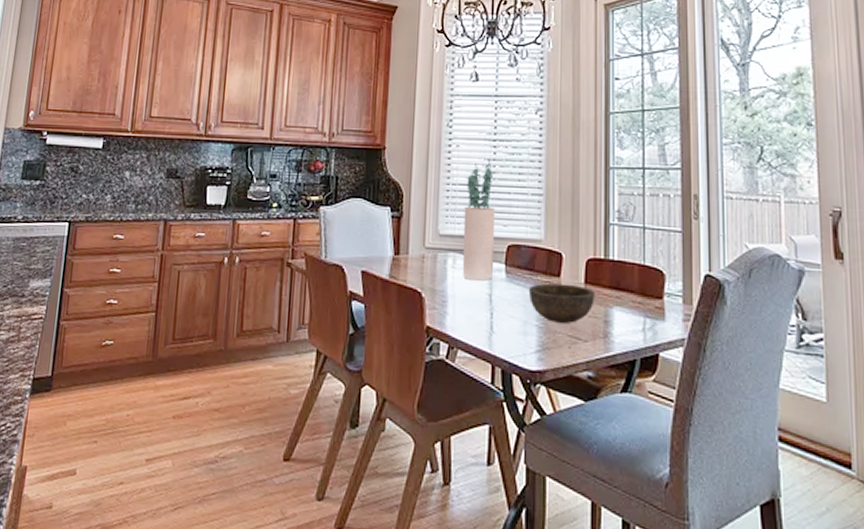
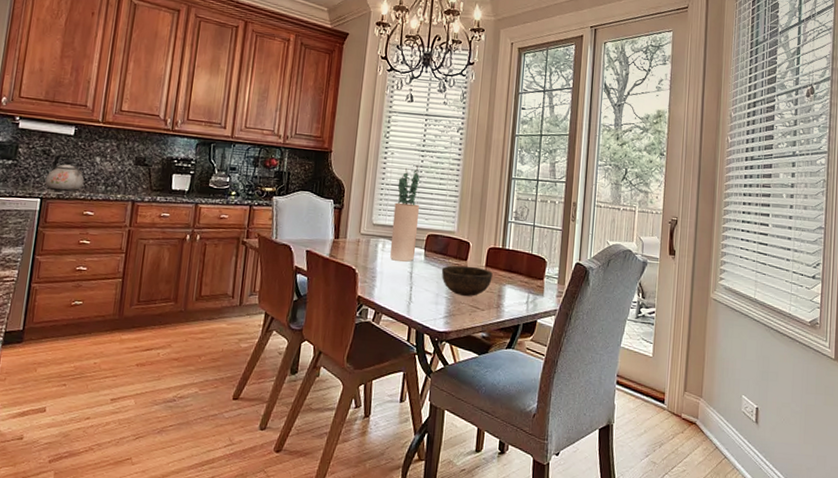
kettle: none [73,170,114,212] -> present [45,154,85,191]

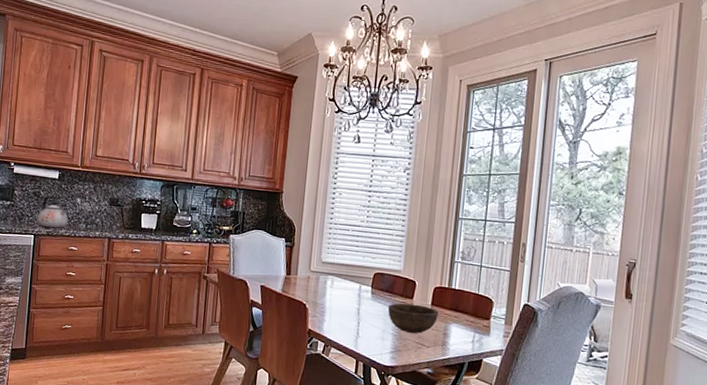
vase: present [390,165,420,262] -> none [338,205,367,299]

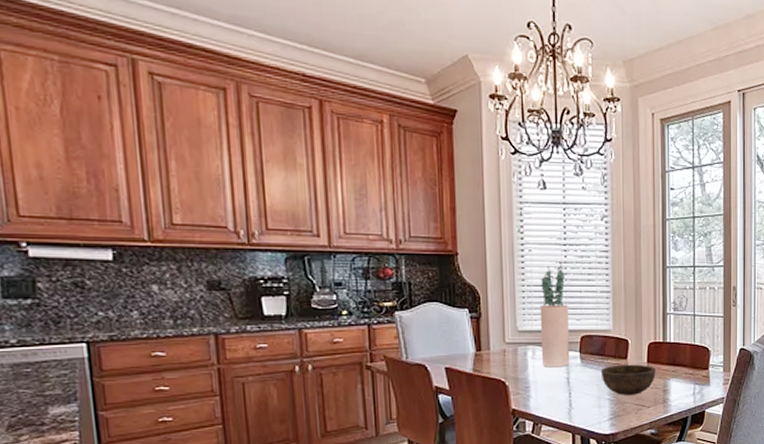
kettle: present [36,196,69,229] -> none [86,285,143,330]
vase: none [338,205,367,299] -> present [540,261,570,368]

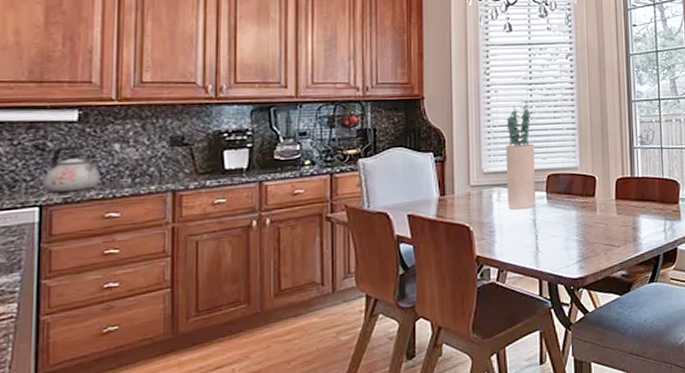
kettle: none [86,285,143,330] -> present [42,145,101,193]
bowl: present [600,364,656,395] -> none [568,201,625,235]

